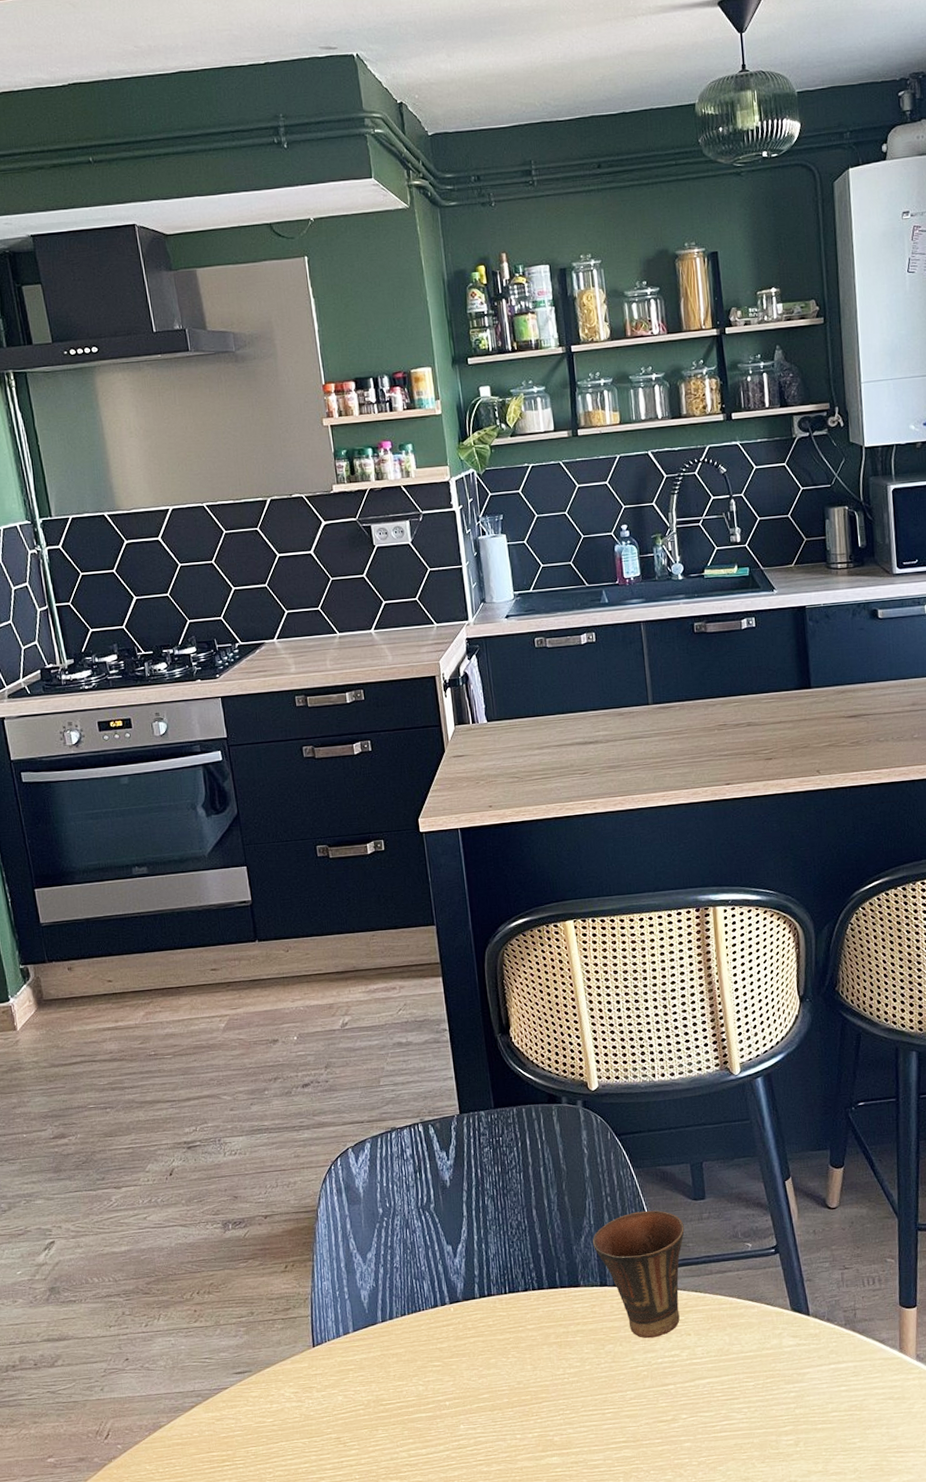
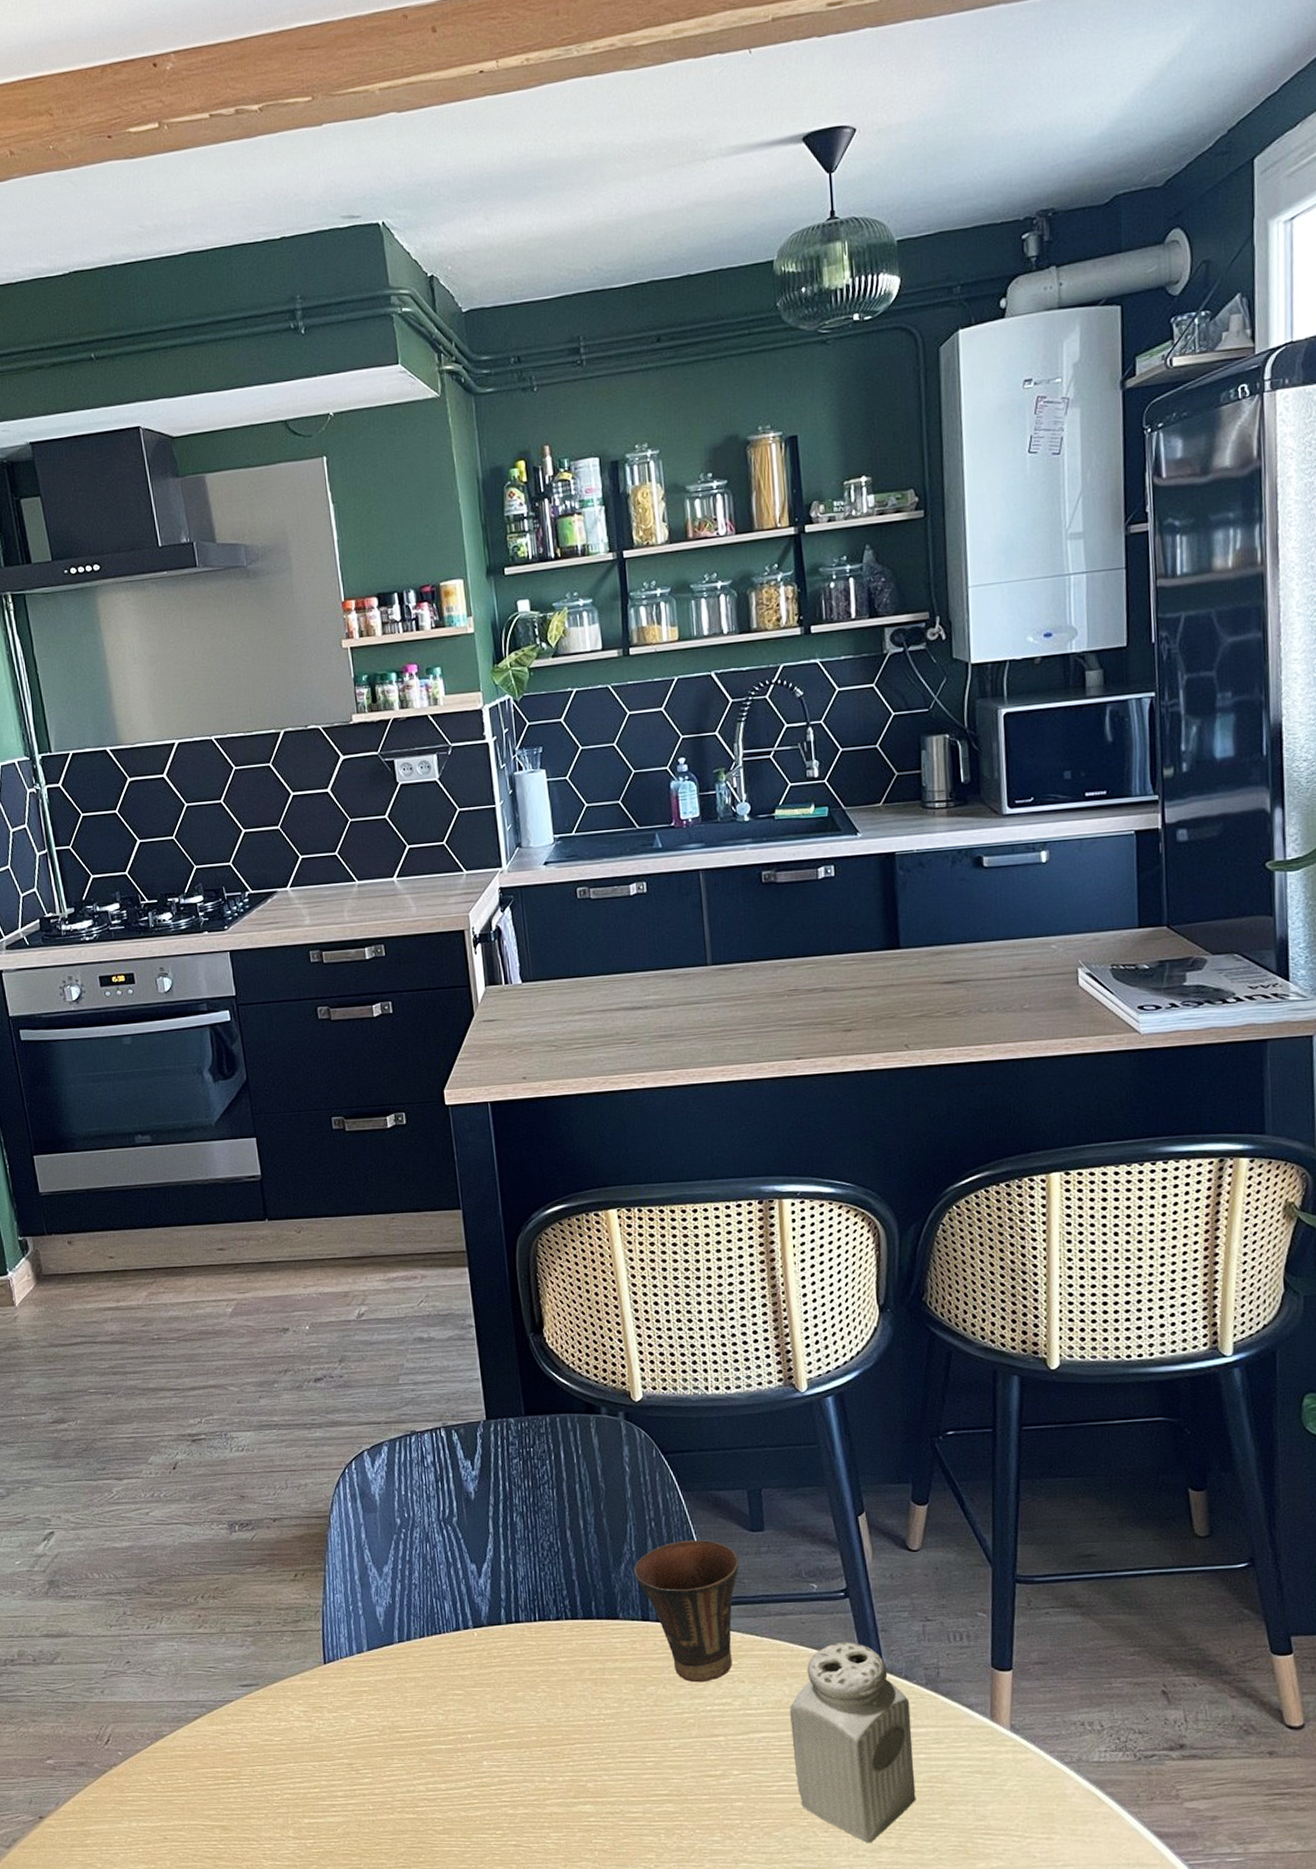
salt shaker: none [730,1292,839,1470] -> present [790,1642,916,1843]

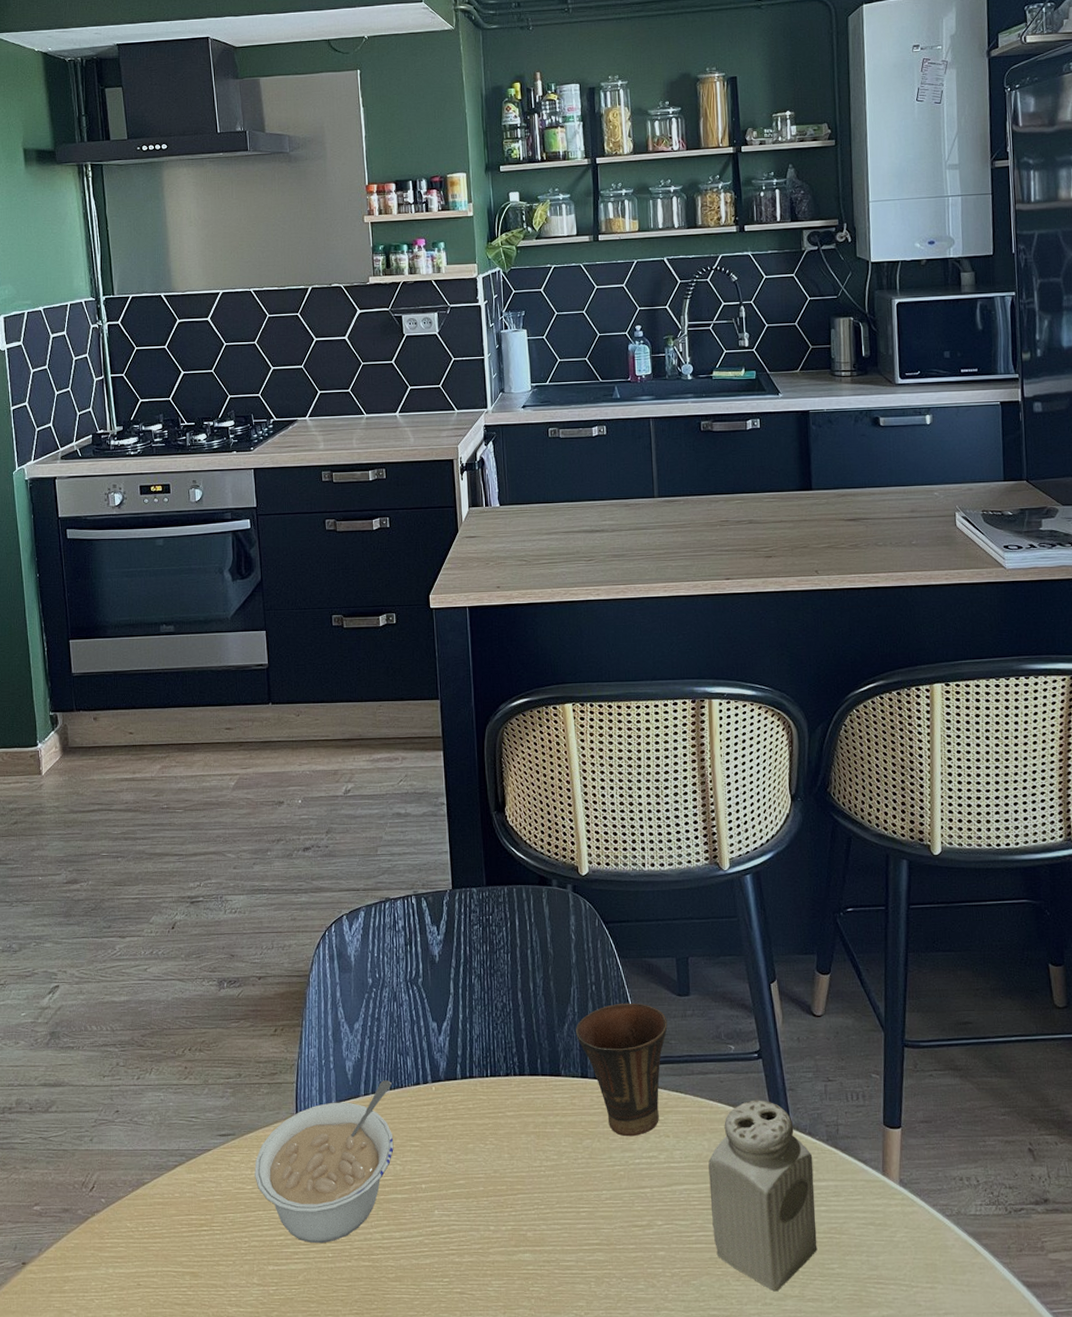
legume: none [282,1626,435,1796] -> present [254,1080,394,1244]

